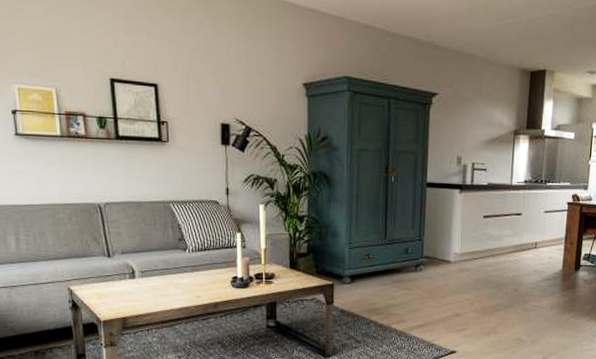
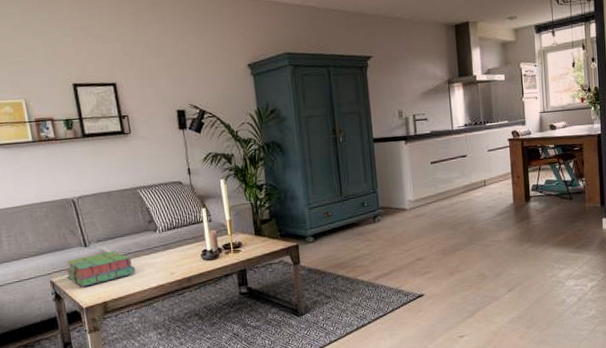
stack of books: none [85,265,160,299] -> present [65,251,136,287]

